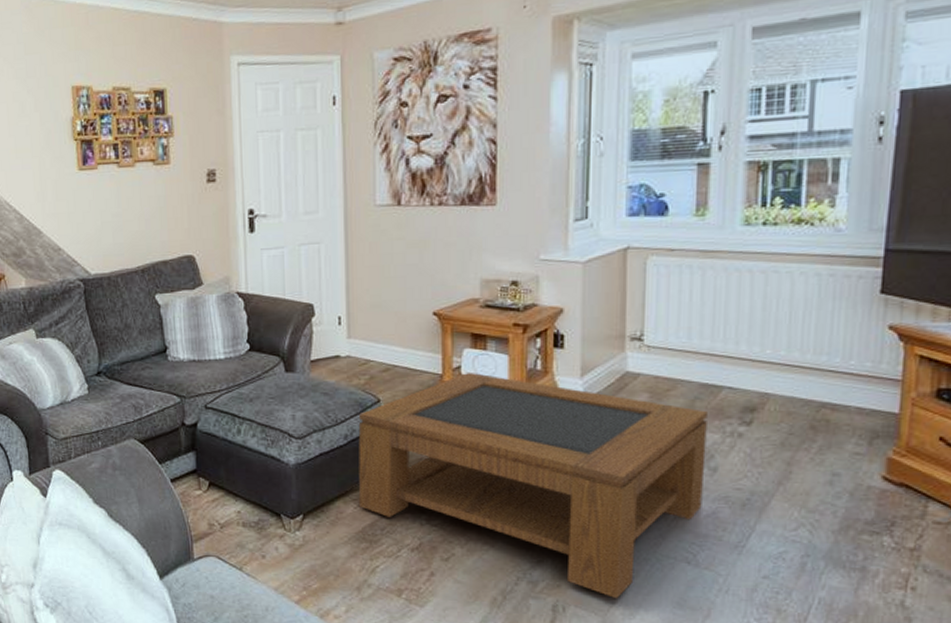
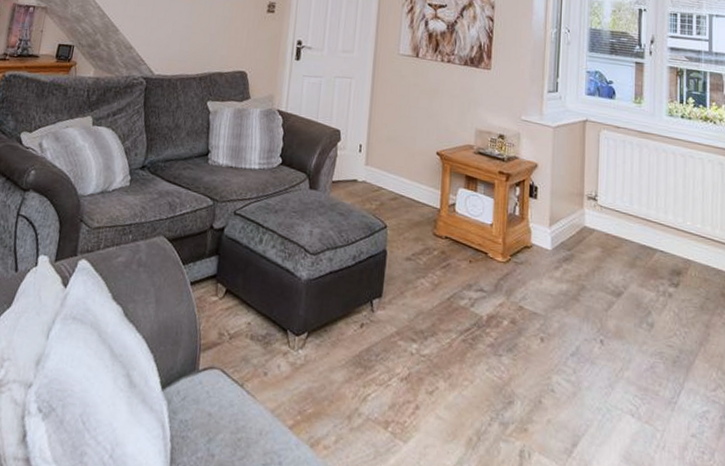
coffee table: present [358,372,708,599] -> none [359,209,645,449]

